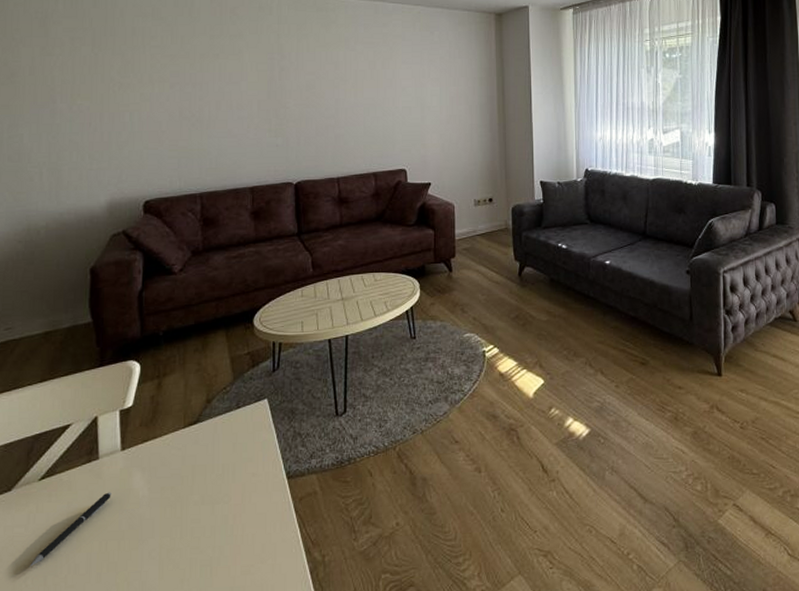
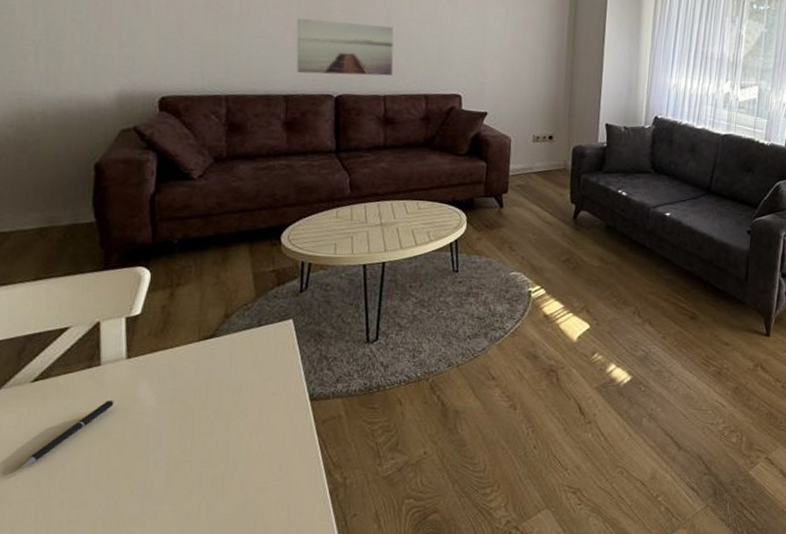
wall art: none [258,114,344,165] -> present [296,18,394,76]

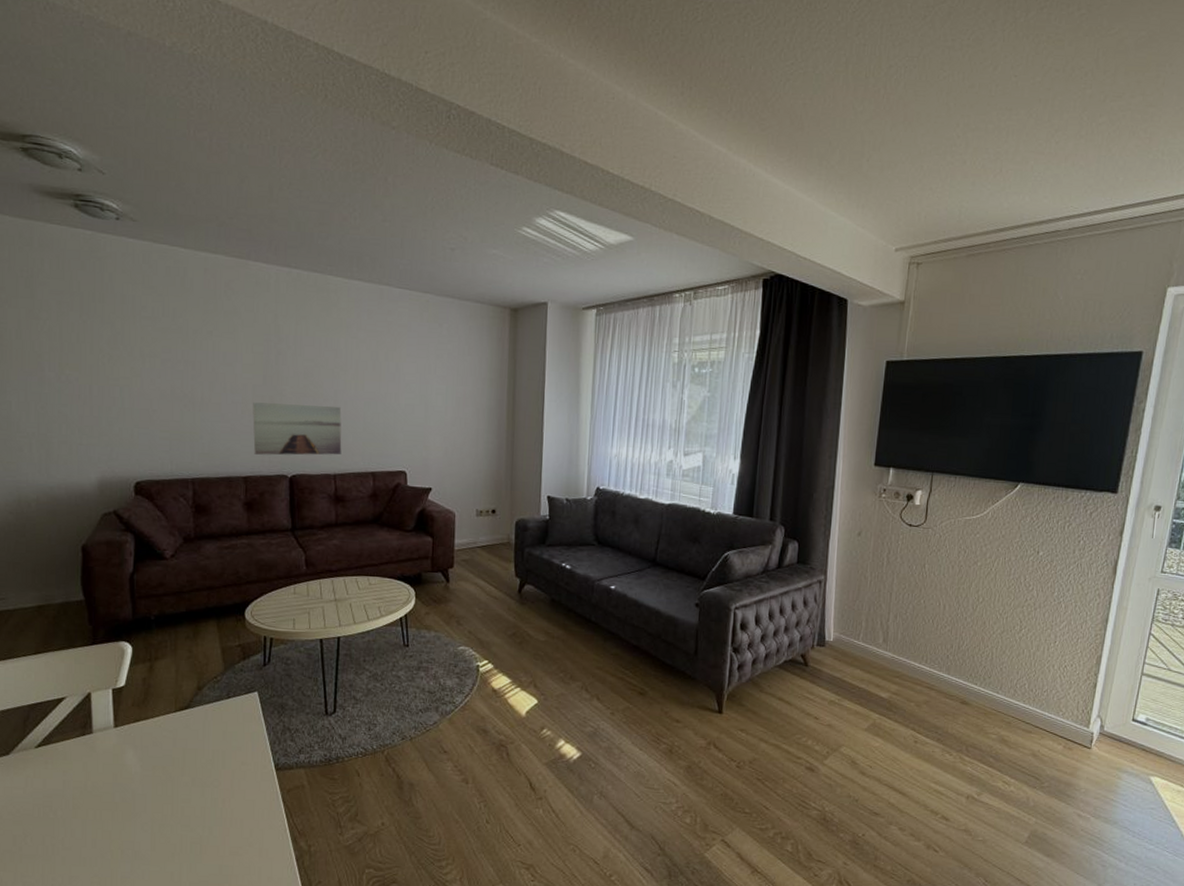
pen: present [20,399,114,469] -> none [29,765,105,827]

